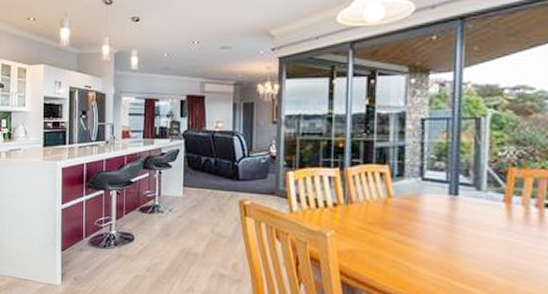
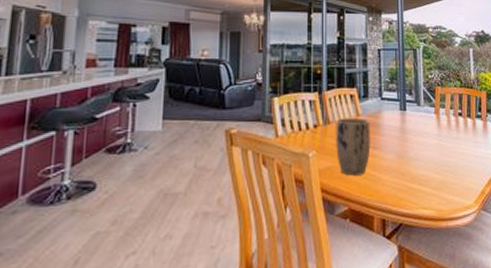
plant pot: none [359,198,405,264] -> present [336,117,371,176]

